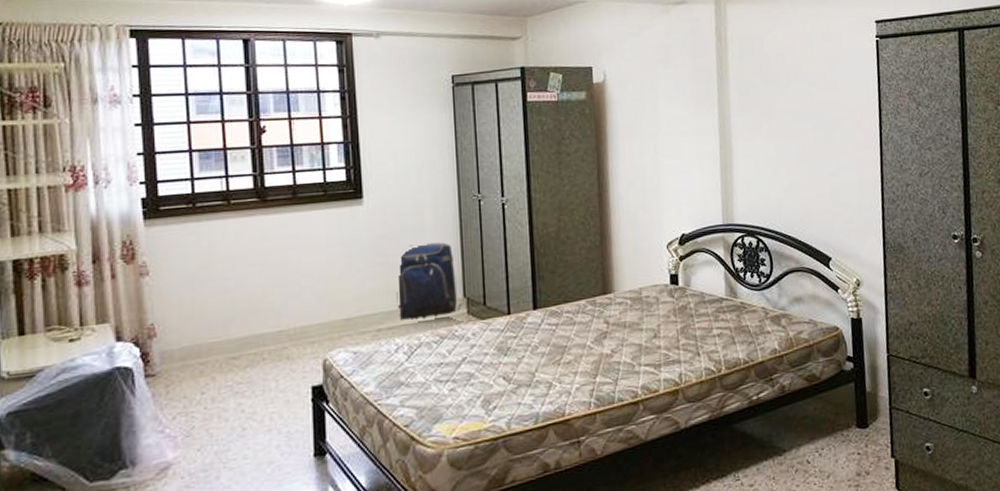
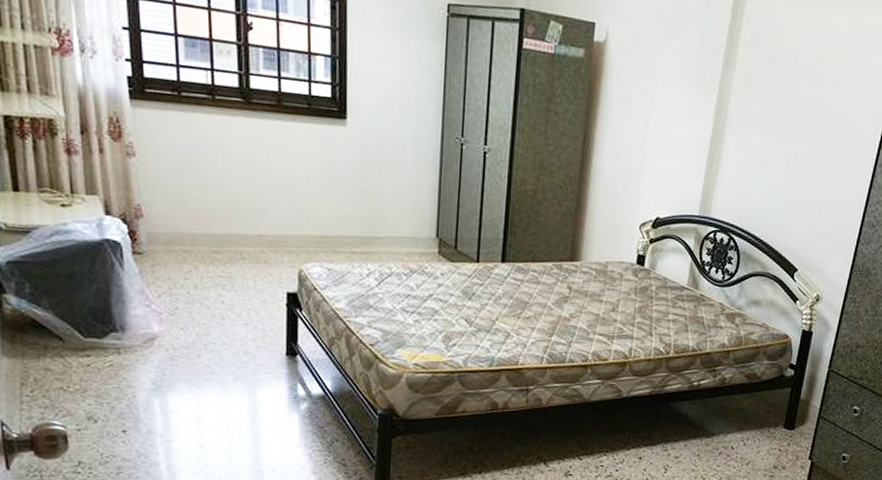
suitcase: present [396,242,463,322] -> none [372,176,435,252]

